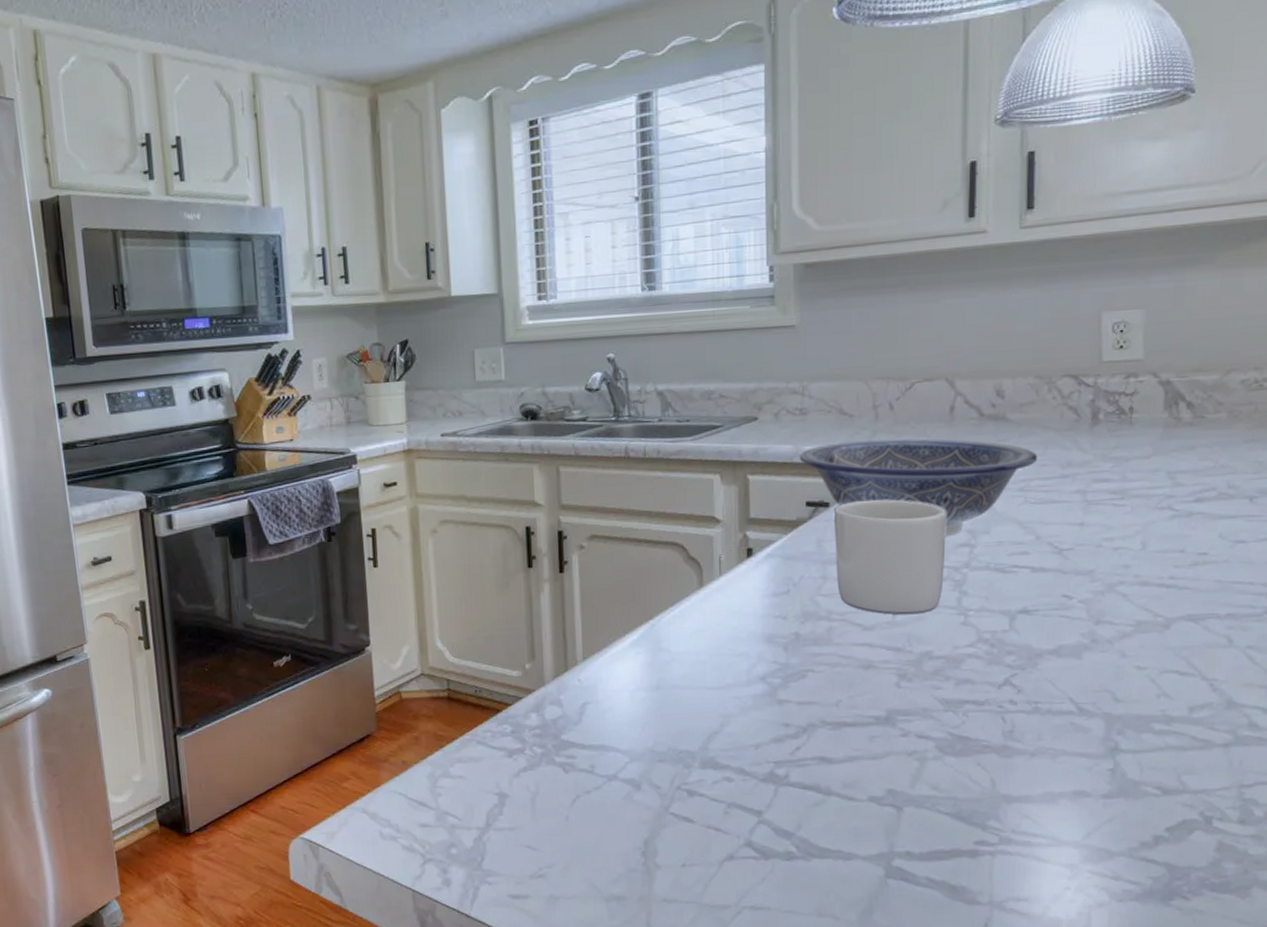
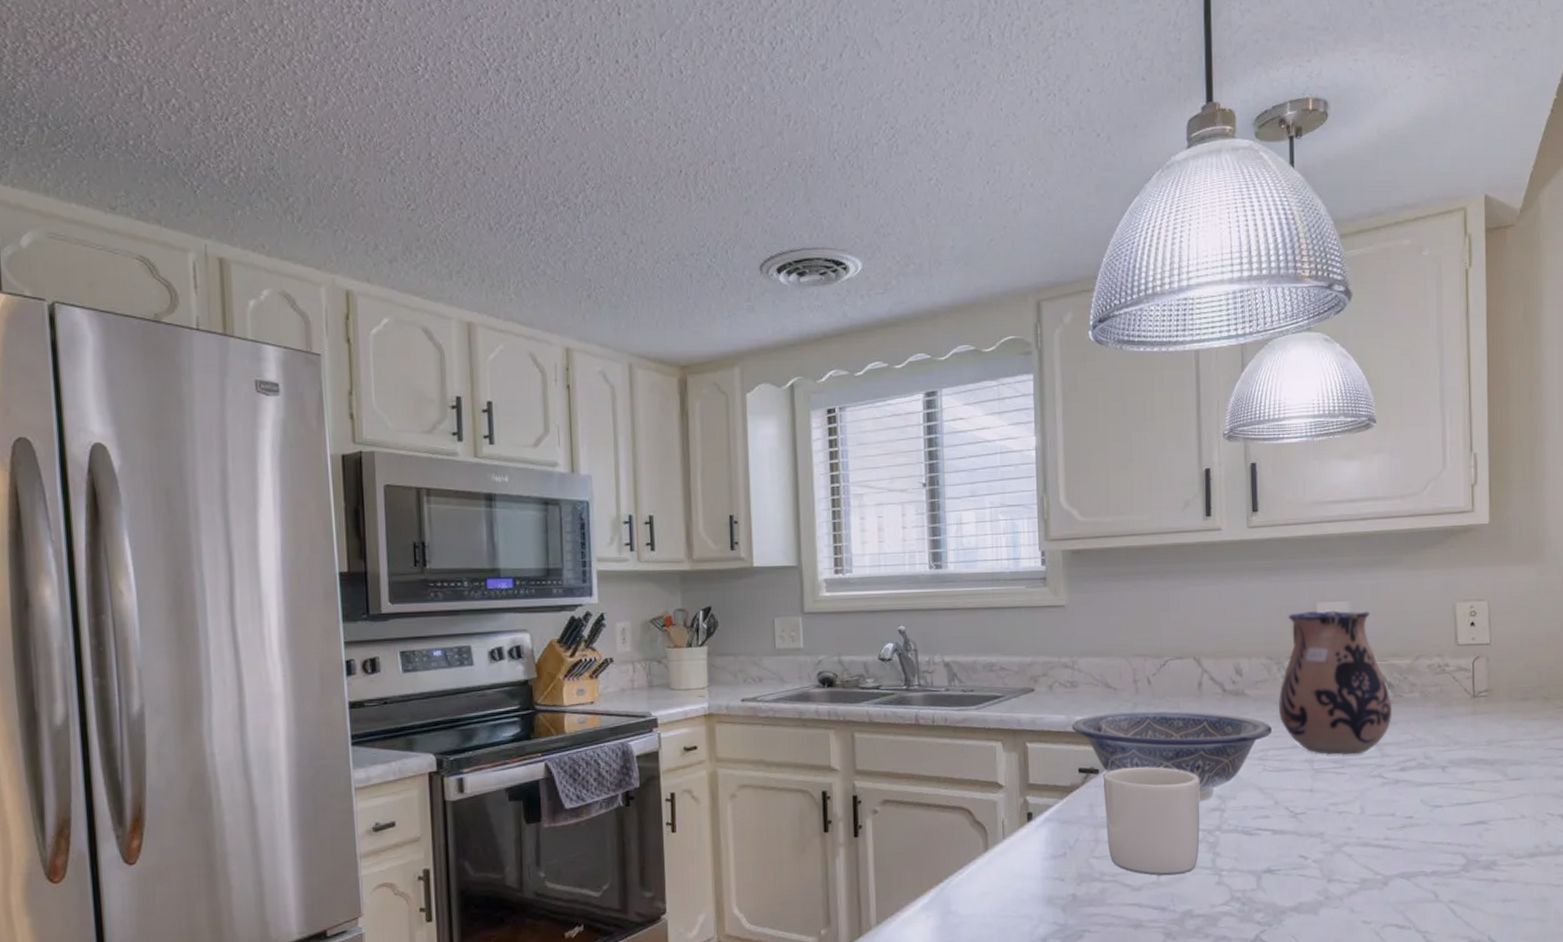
ceramic pitcher: none [1046,320,1191,485] -> present [1278,610,1393,755]

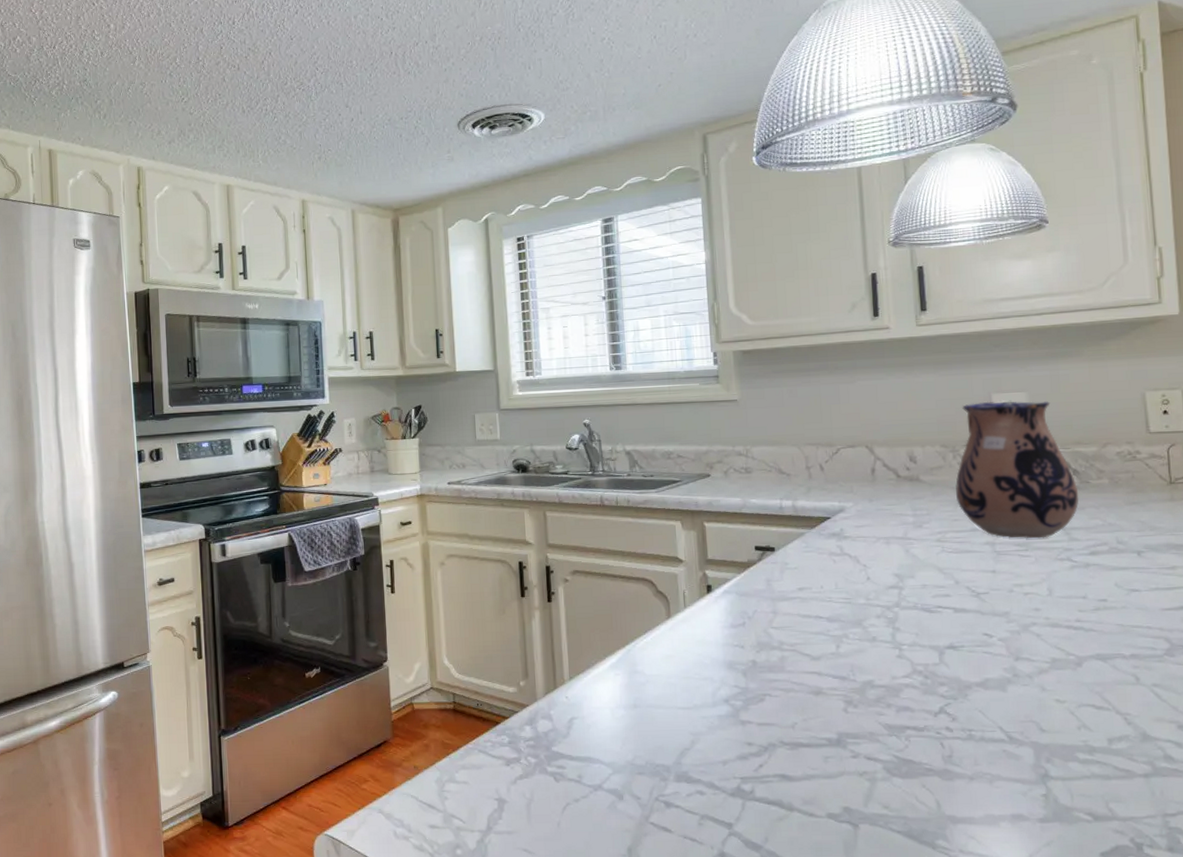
decorative bowl: present [1072,711,1272,802] -> none [747,495,949,580]
mug: present [1104,766,1200,876] -> none [780,546,878,648]

